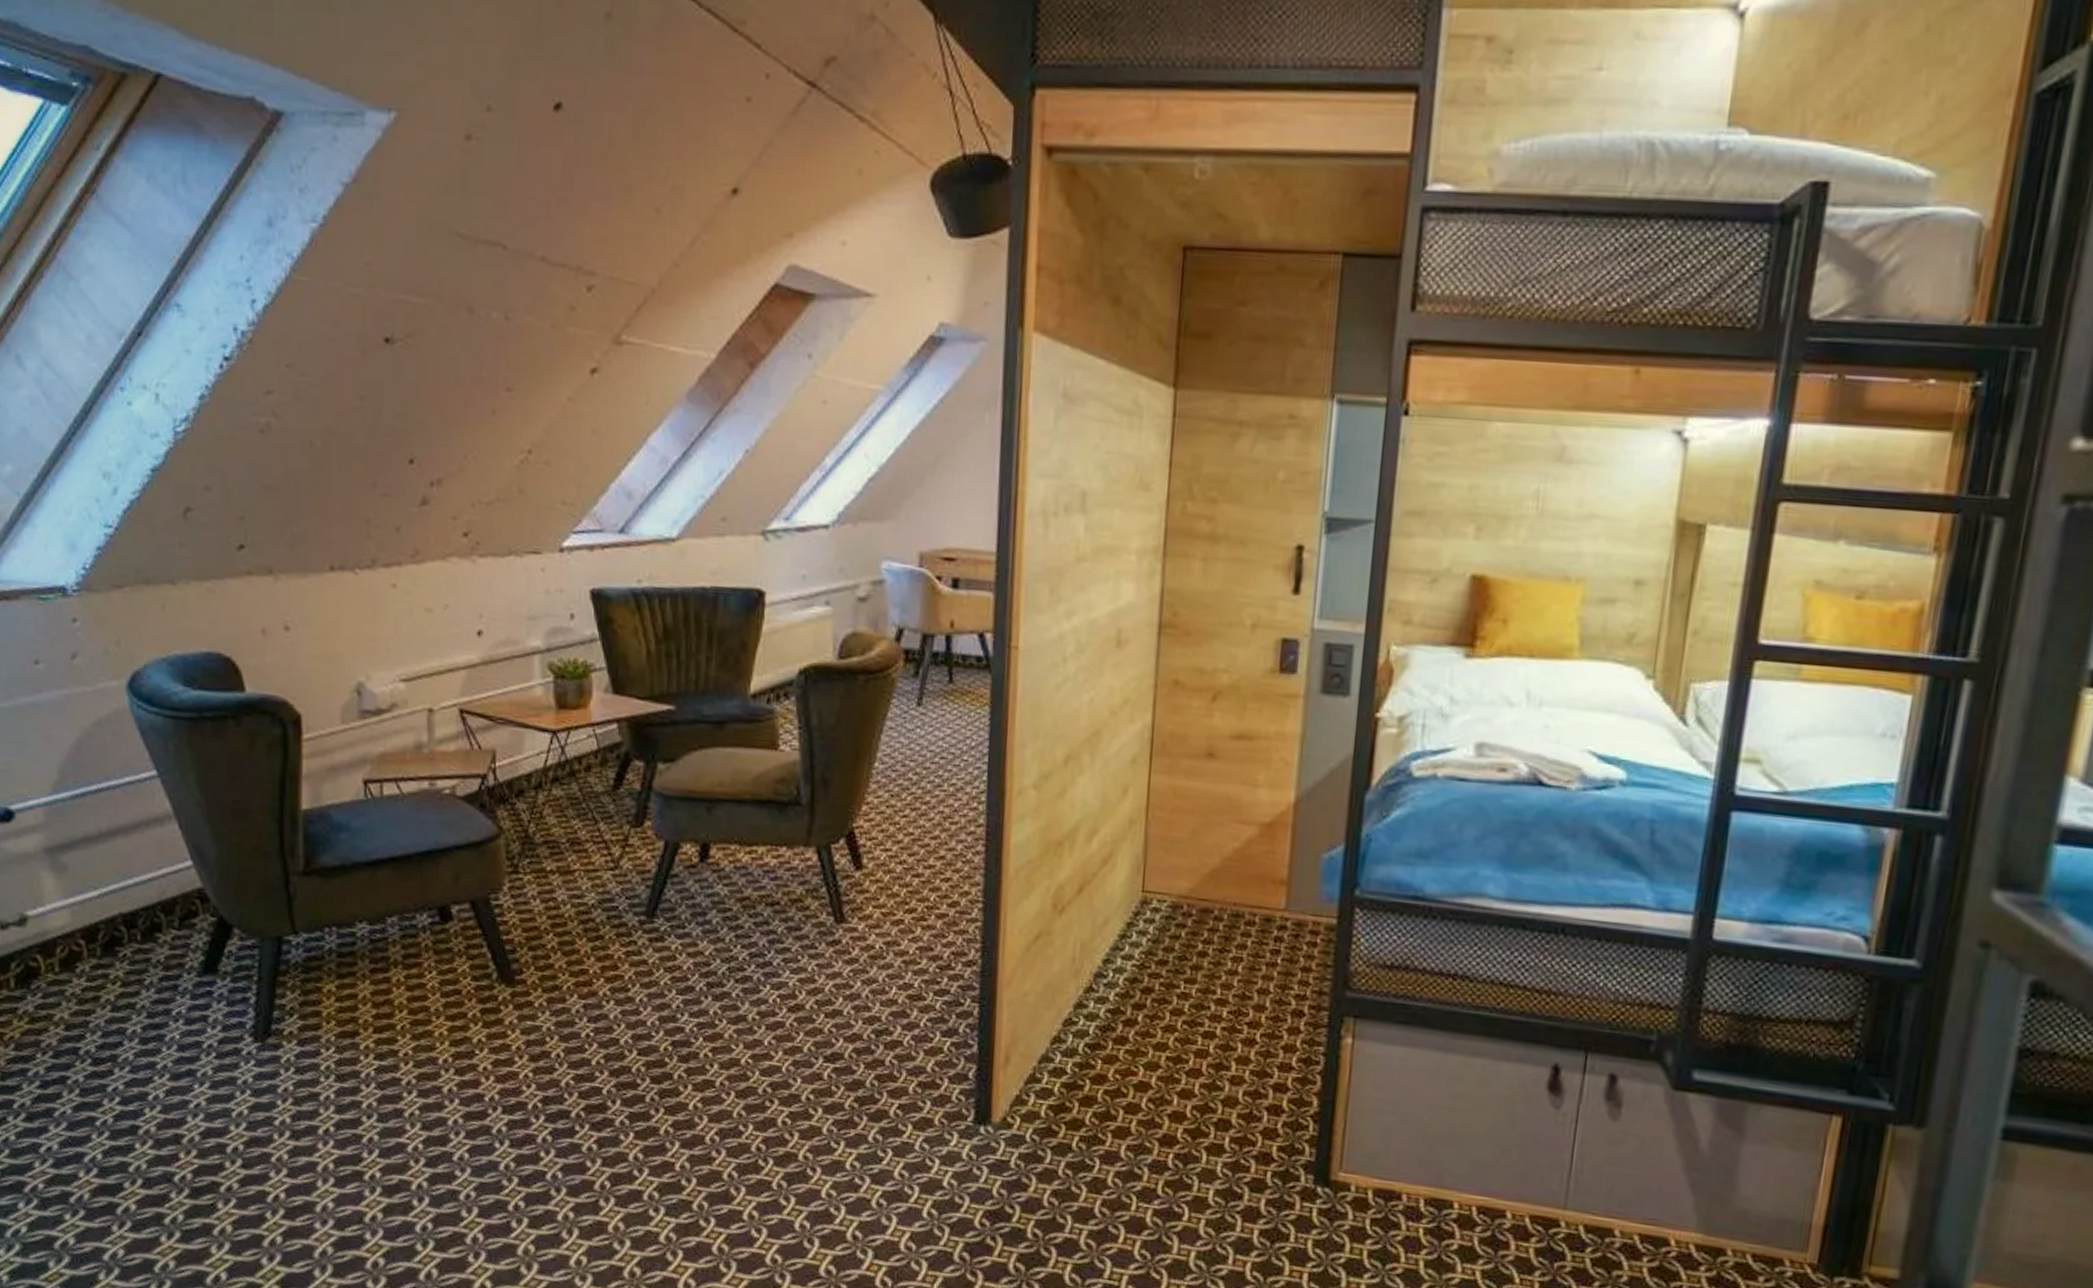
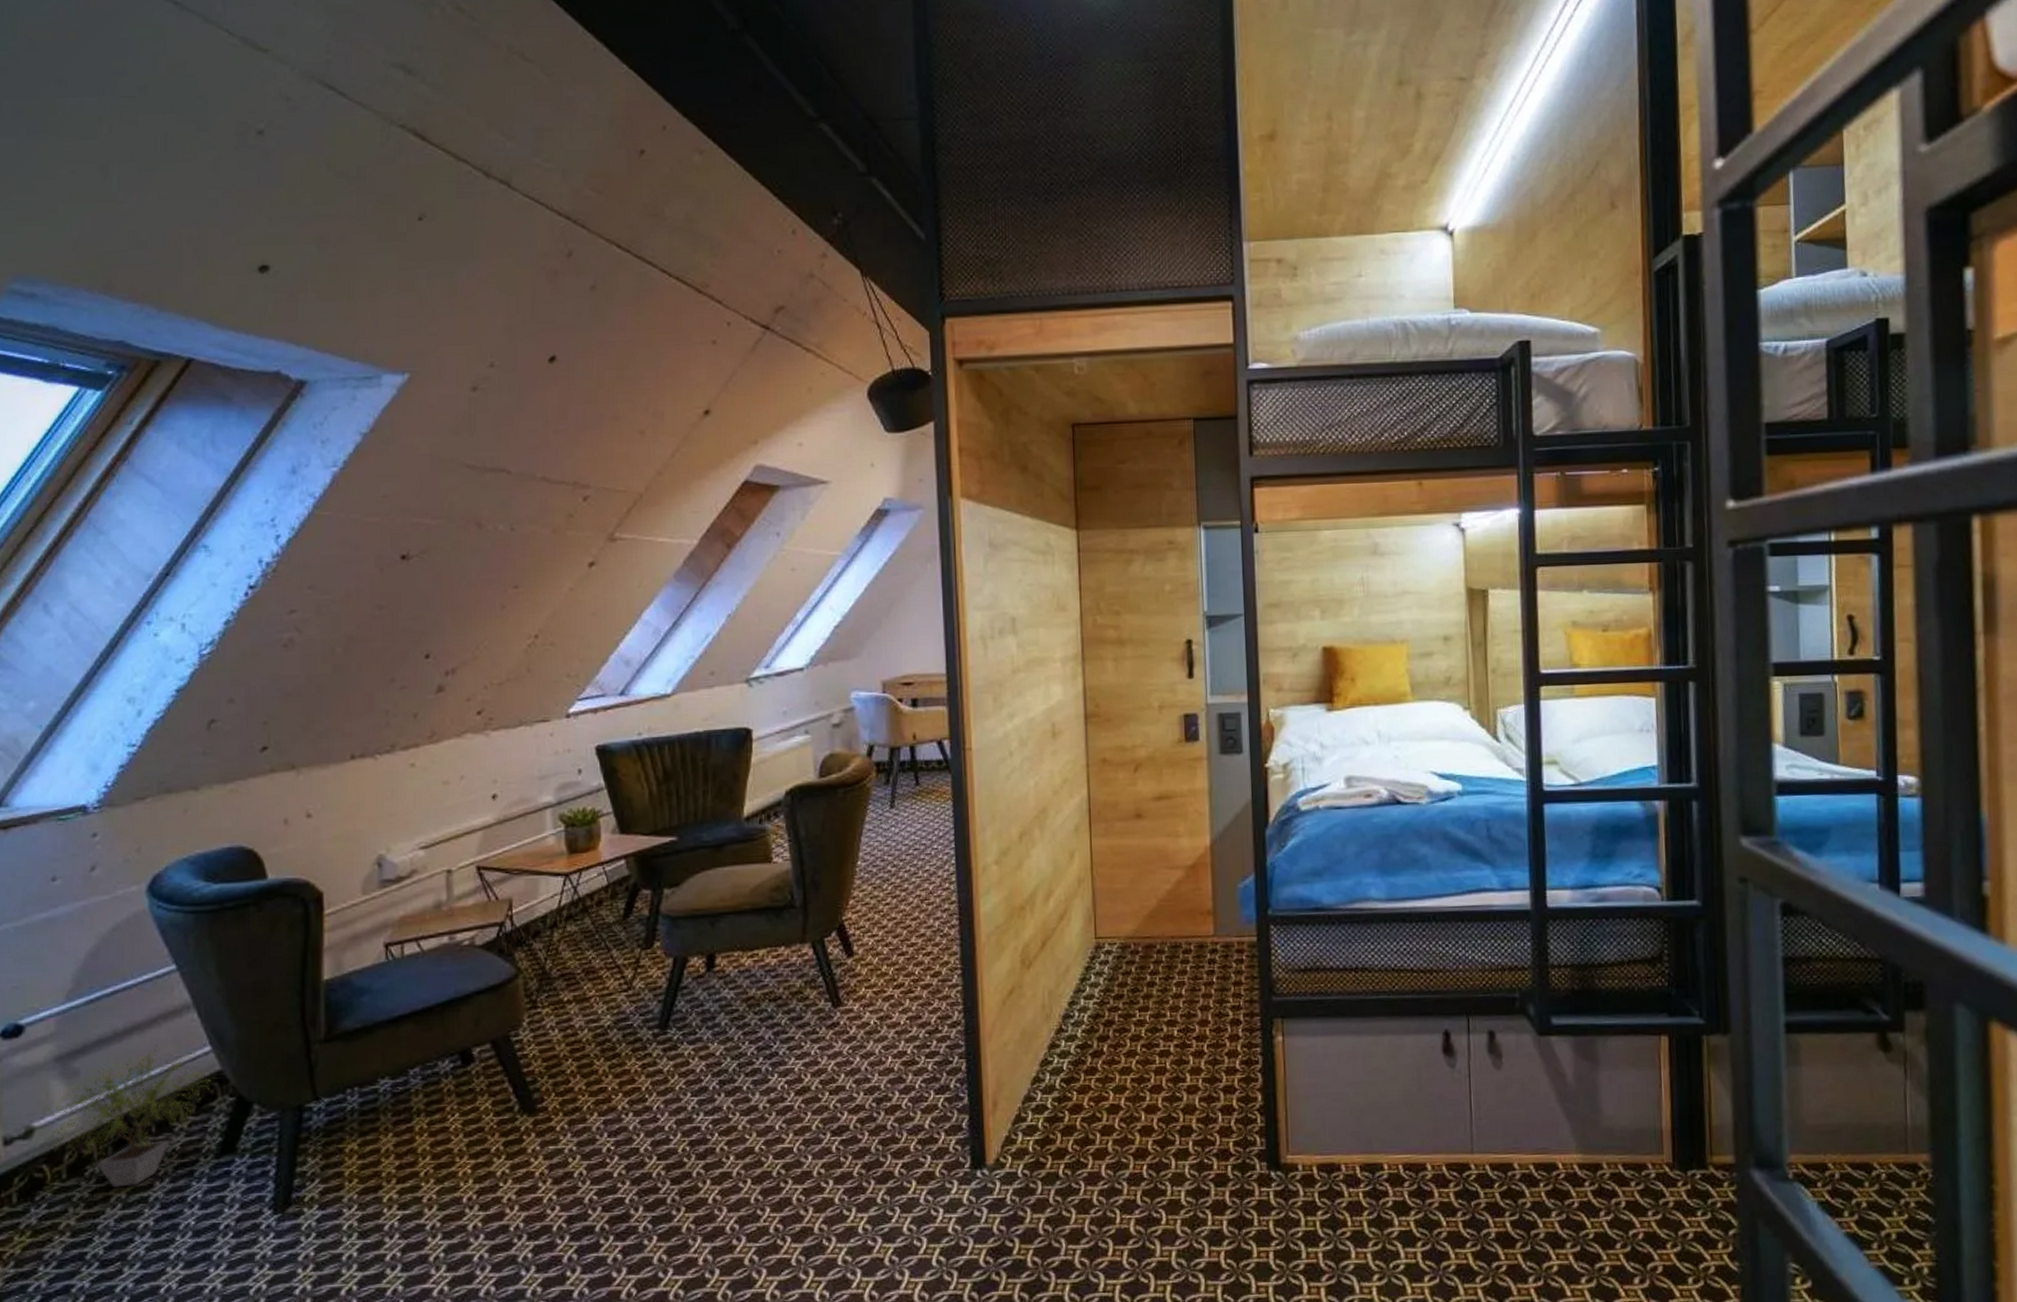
potted plant: none [37,850,193,991] -> present [45,1043,211,1188]

